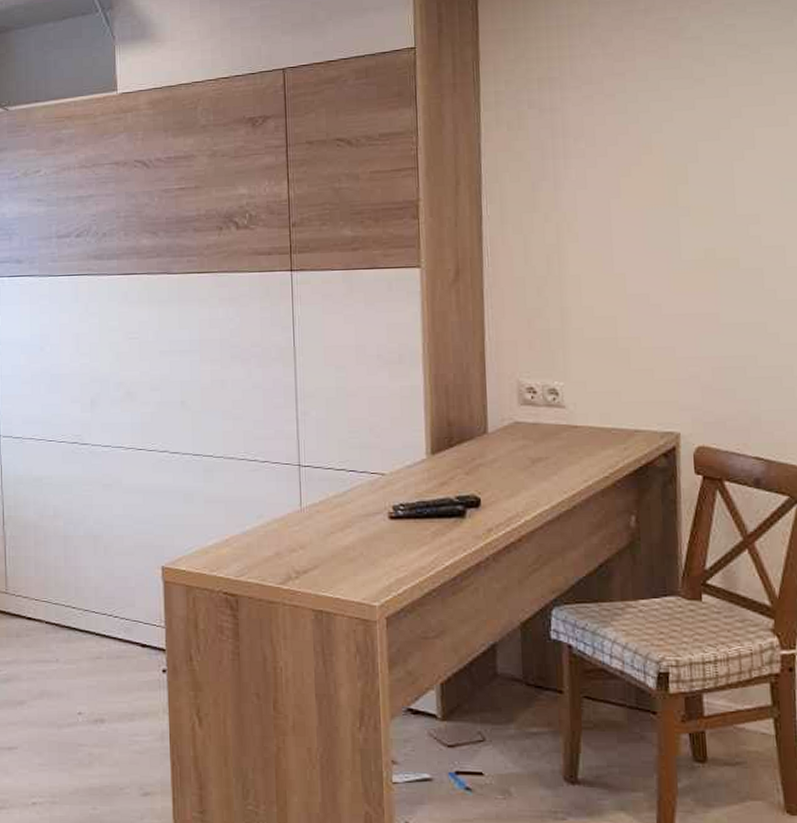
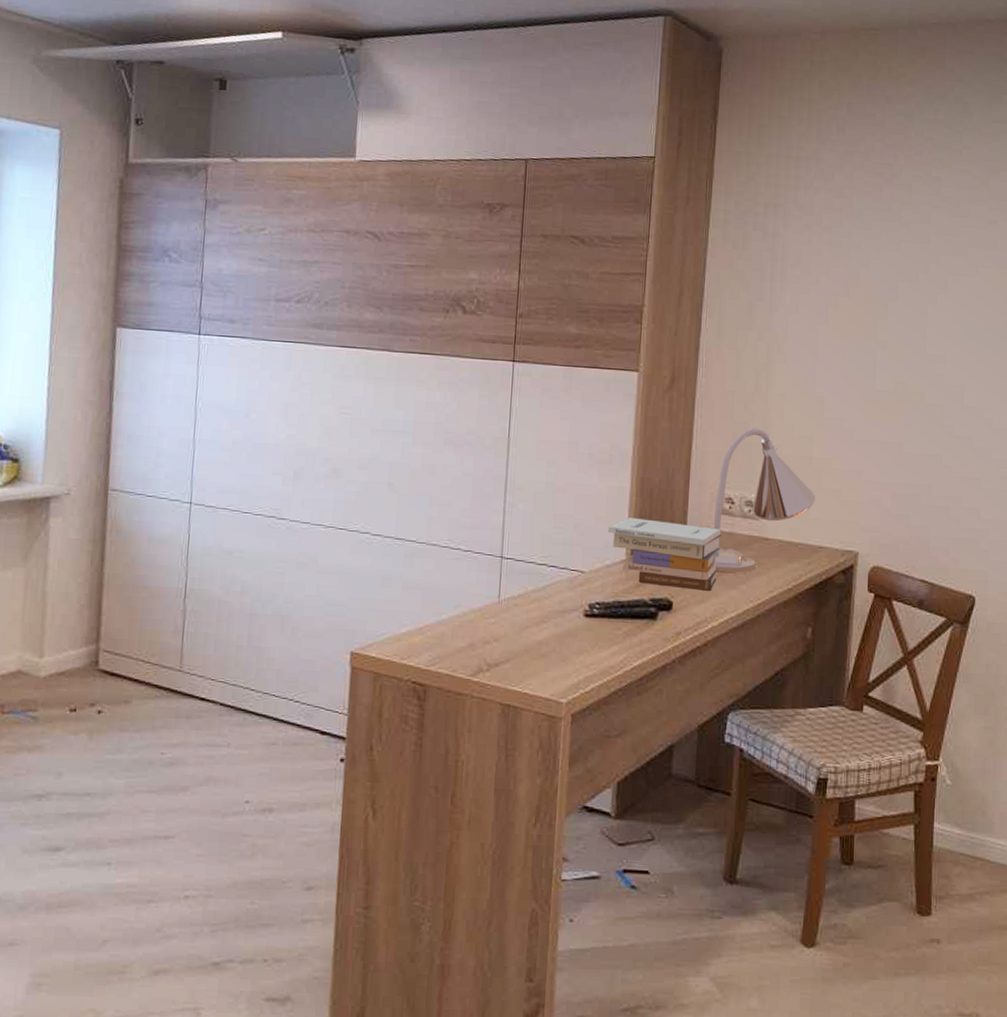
books: none [404,415,526,484] -> present [607,517,721,591]
table lamp: none [515,312,626,464] -> present [712,428,816,573]

